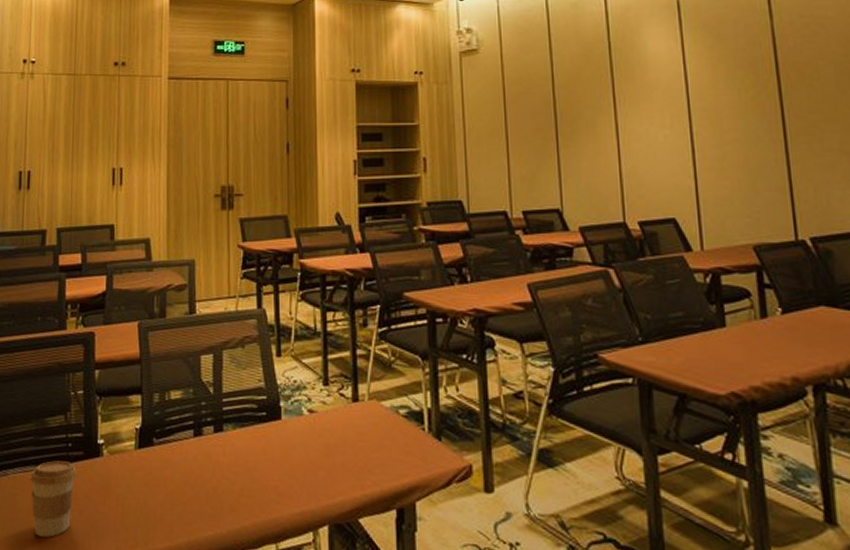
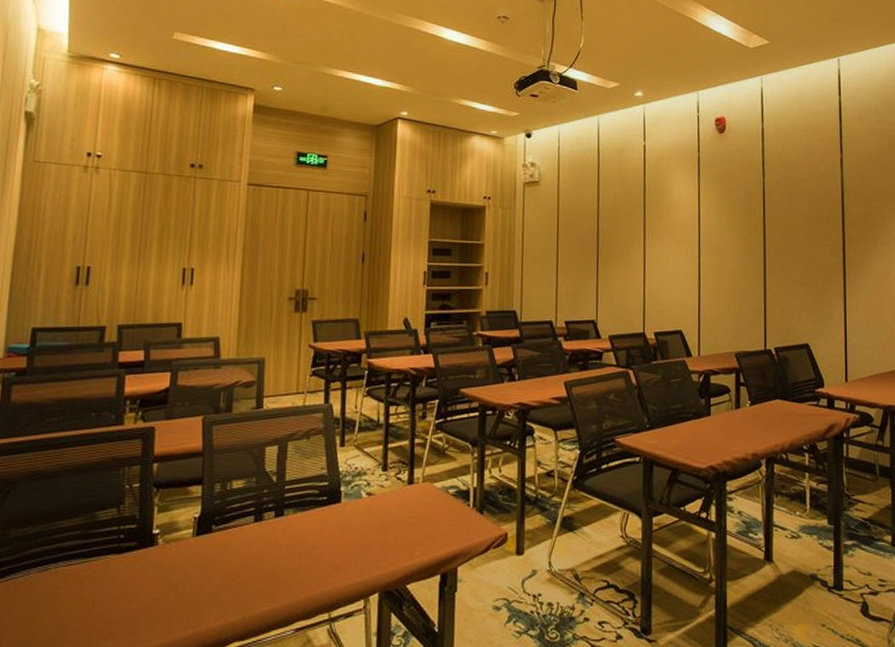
coffee cup: present [30,460,77,538] -> none [75,552,129,627]

